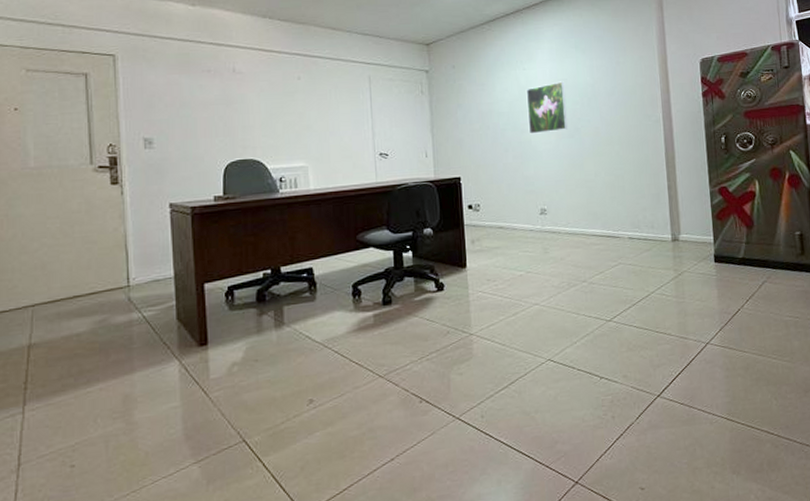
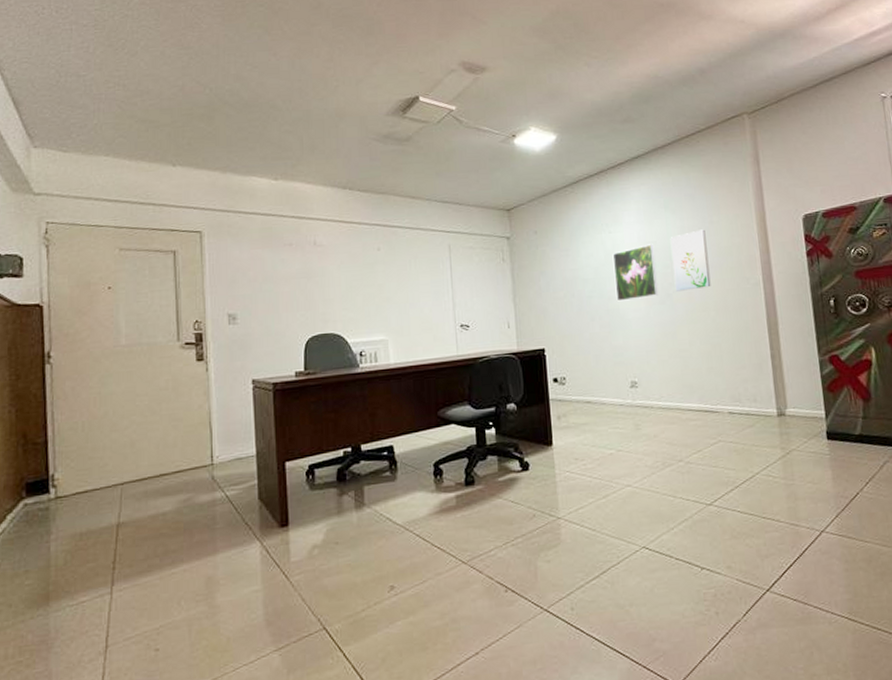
wall art: none [580,69,616,126] -> present [670,229,711,291]

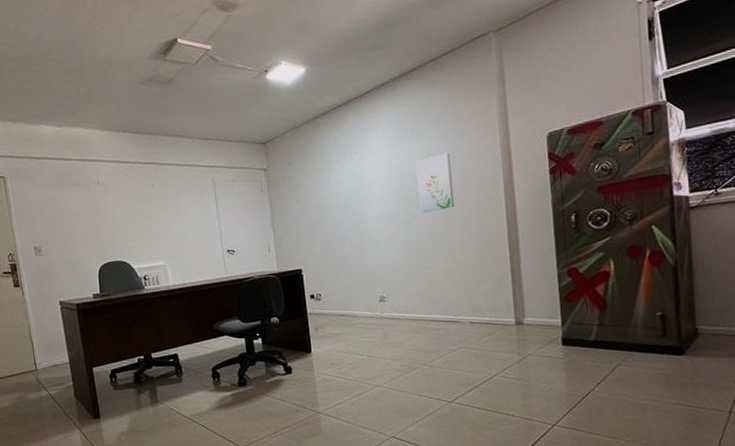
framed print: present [612,244,659,302] -> none [361,169,405,225]

